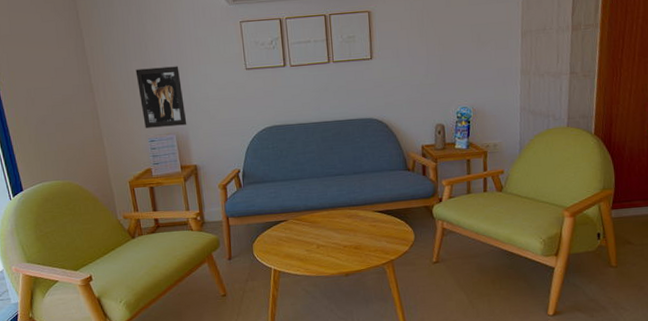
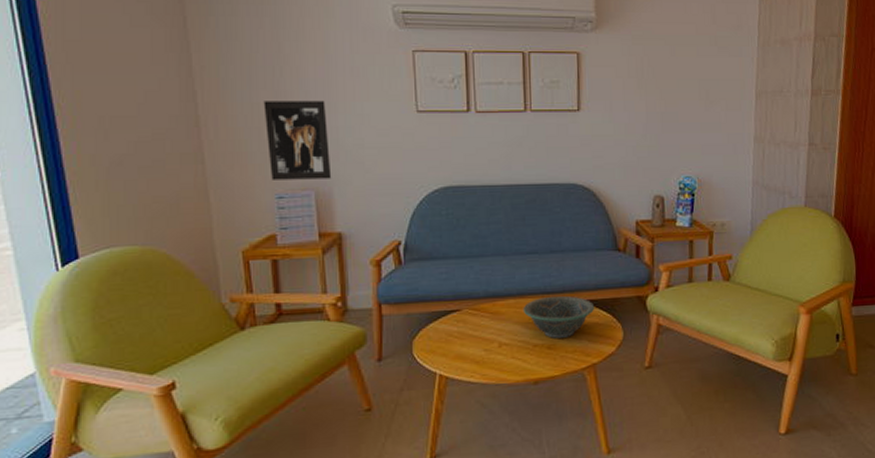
decorative bowl: none [334,207,390,241] -> present [523,295,594,338]

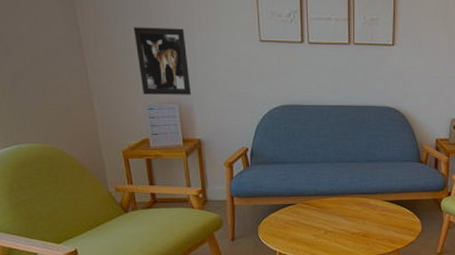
decorative bowl: present [523,295,594,338] -> none [344,196,400,229]

